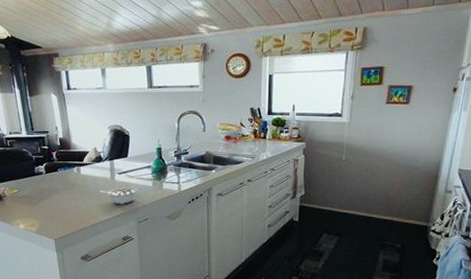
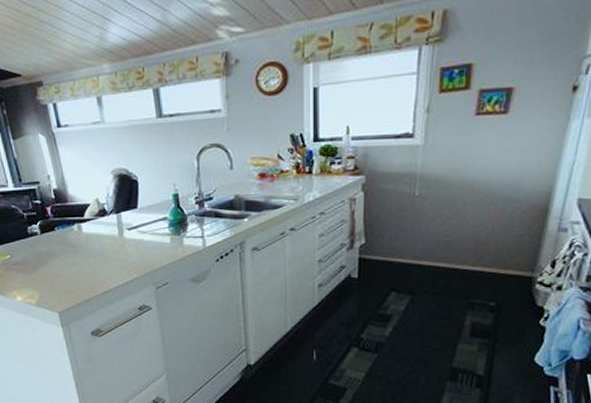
legume: present [100,186,138,204] -> none [107,244,154,267]

